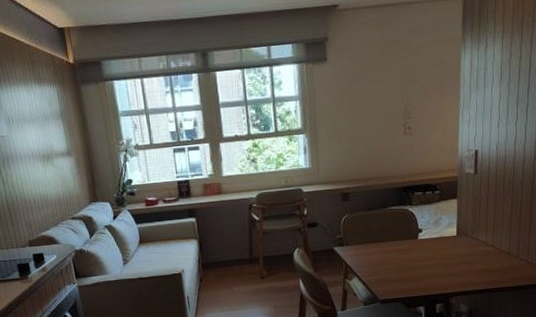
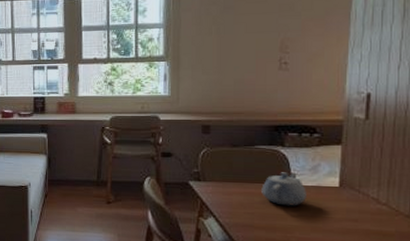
teapot: none [395,227,432,258] -> present [261,172,307,206]

